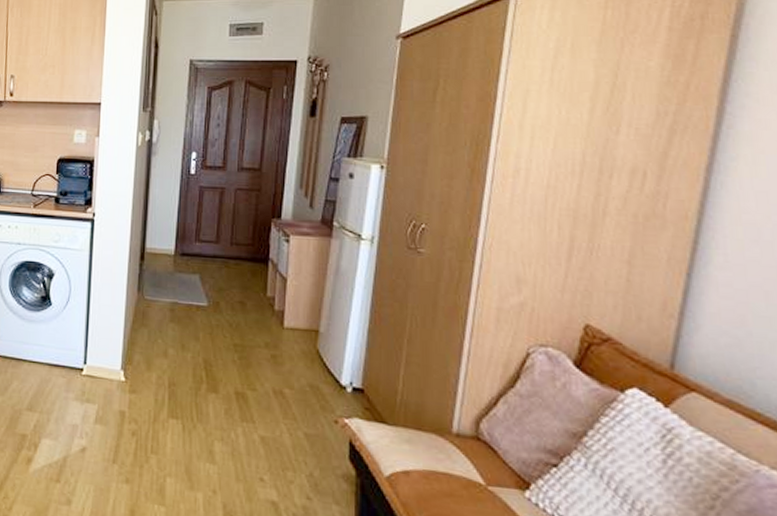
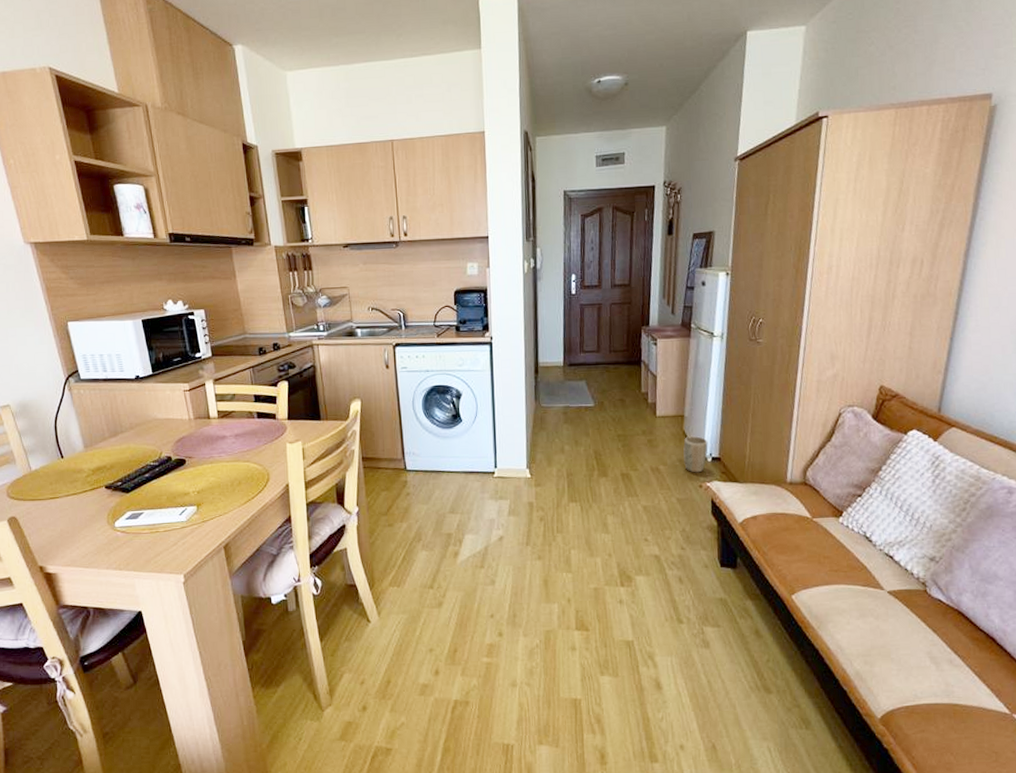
plant pot: none [316,357,349,405] -> present [683,436,708,473]

